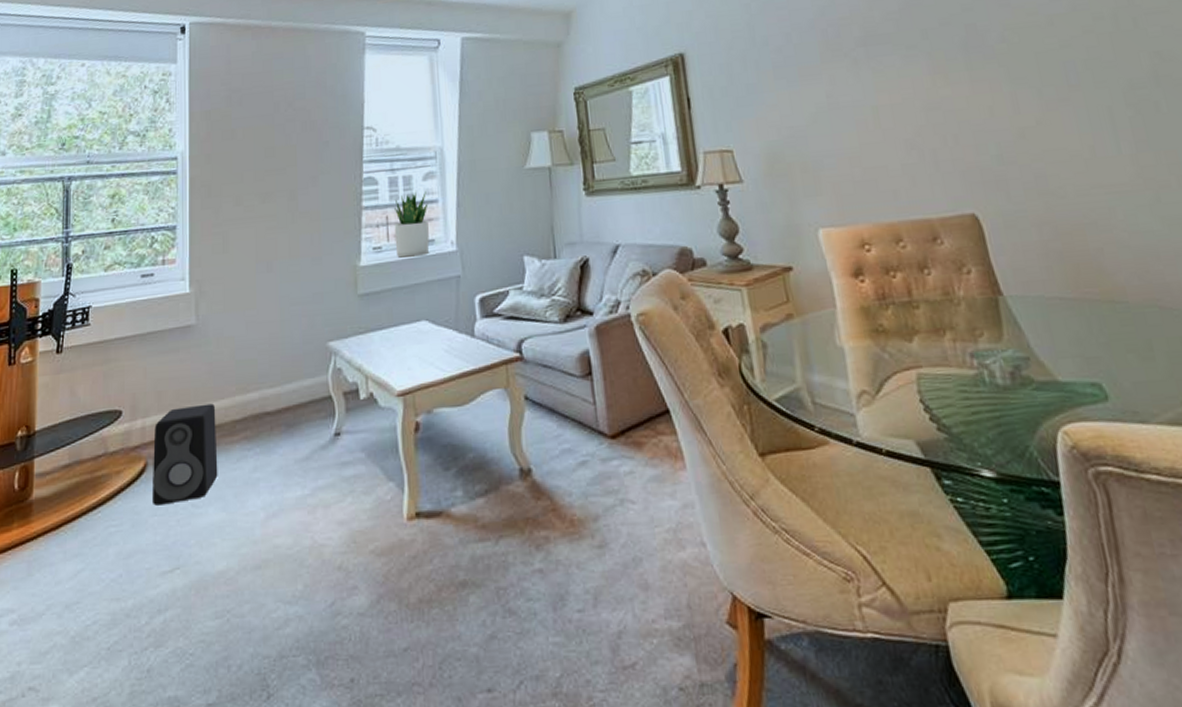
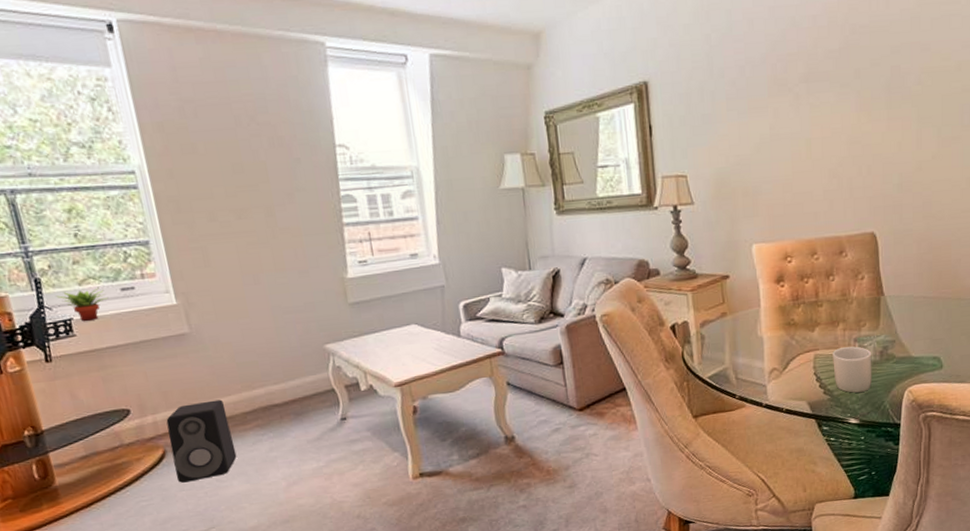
succulent plant: none [82,274,128,309] -> present [56,287,109,321]
planter: present [394,190,430,258] -> none [376,208,413,270]
mug: none [942,363,1006,431] -> present [832,346,873,393]

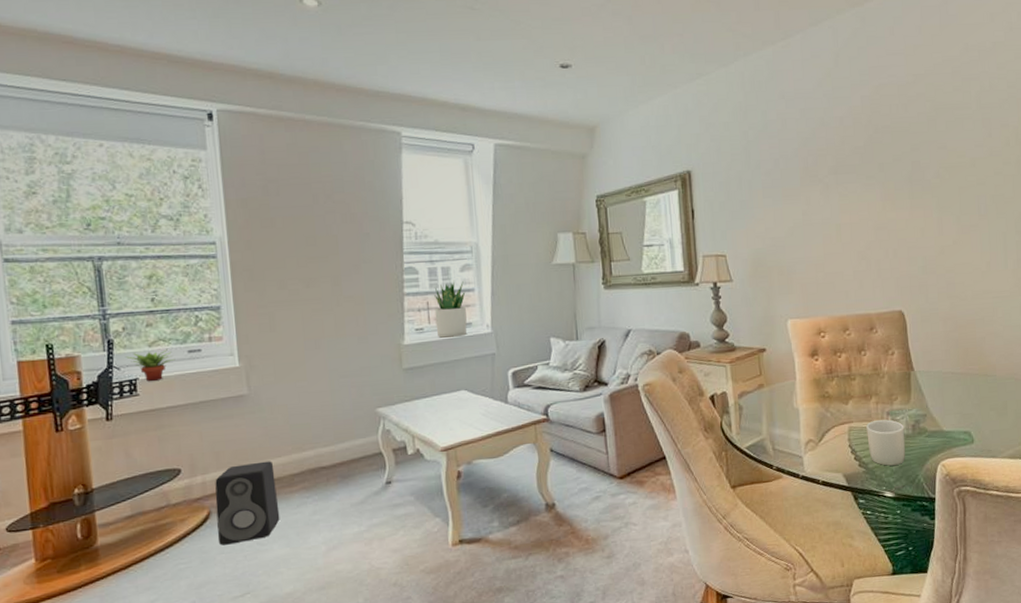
planter: none [376,208,413,270] -> present [434,280,467,338]

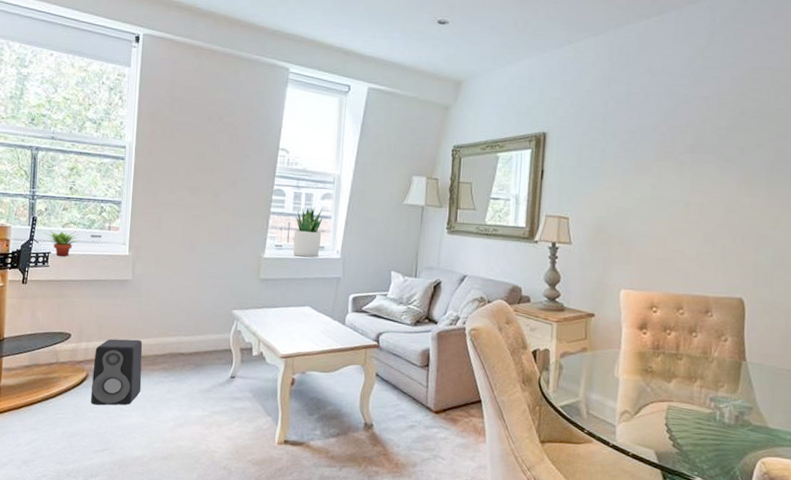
mug: present [866,419,906,466] -> none [685,403,727,453]

